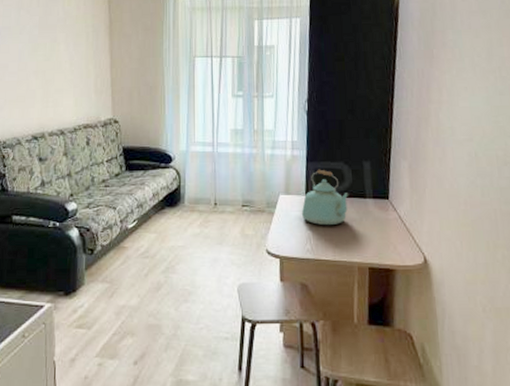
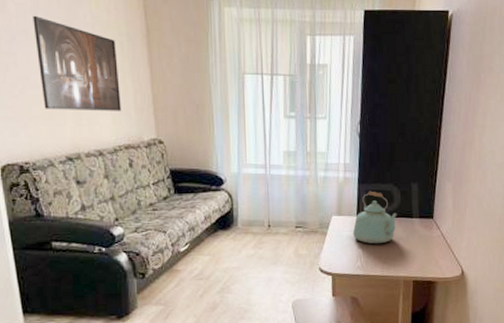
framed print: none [15,14,83,95] -> present [33,15,121,111]

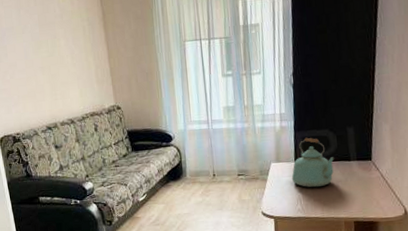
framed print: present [33,15,121,111] -> none [17,14,86,89]

